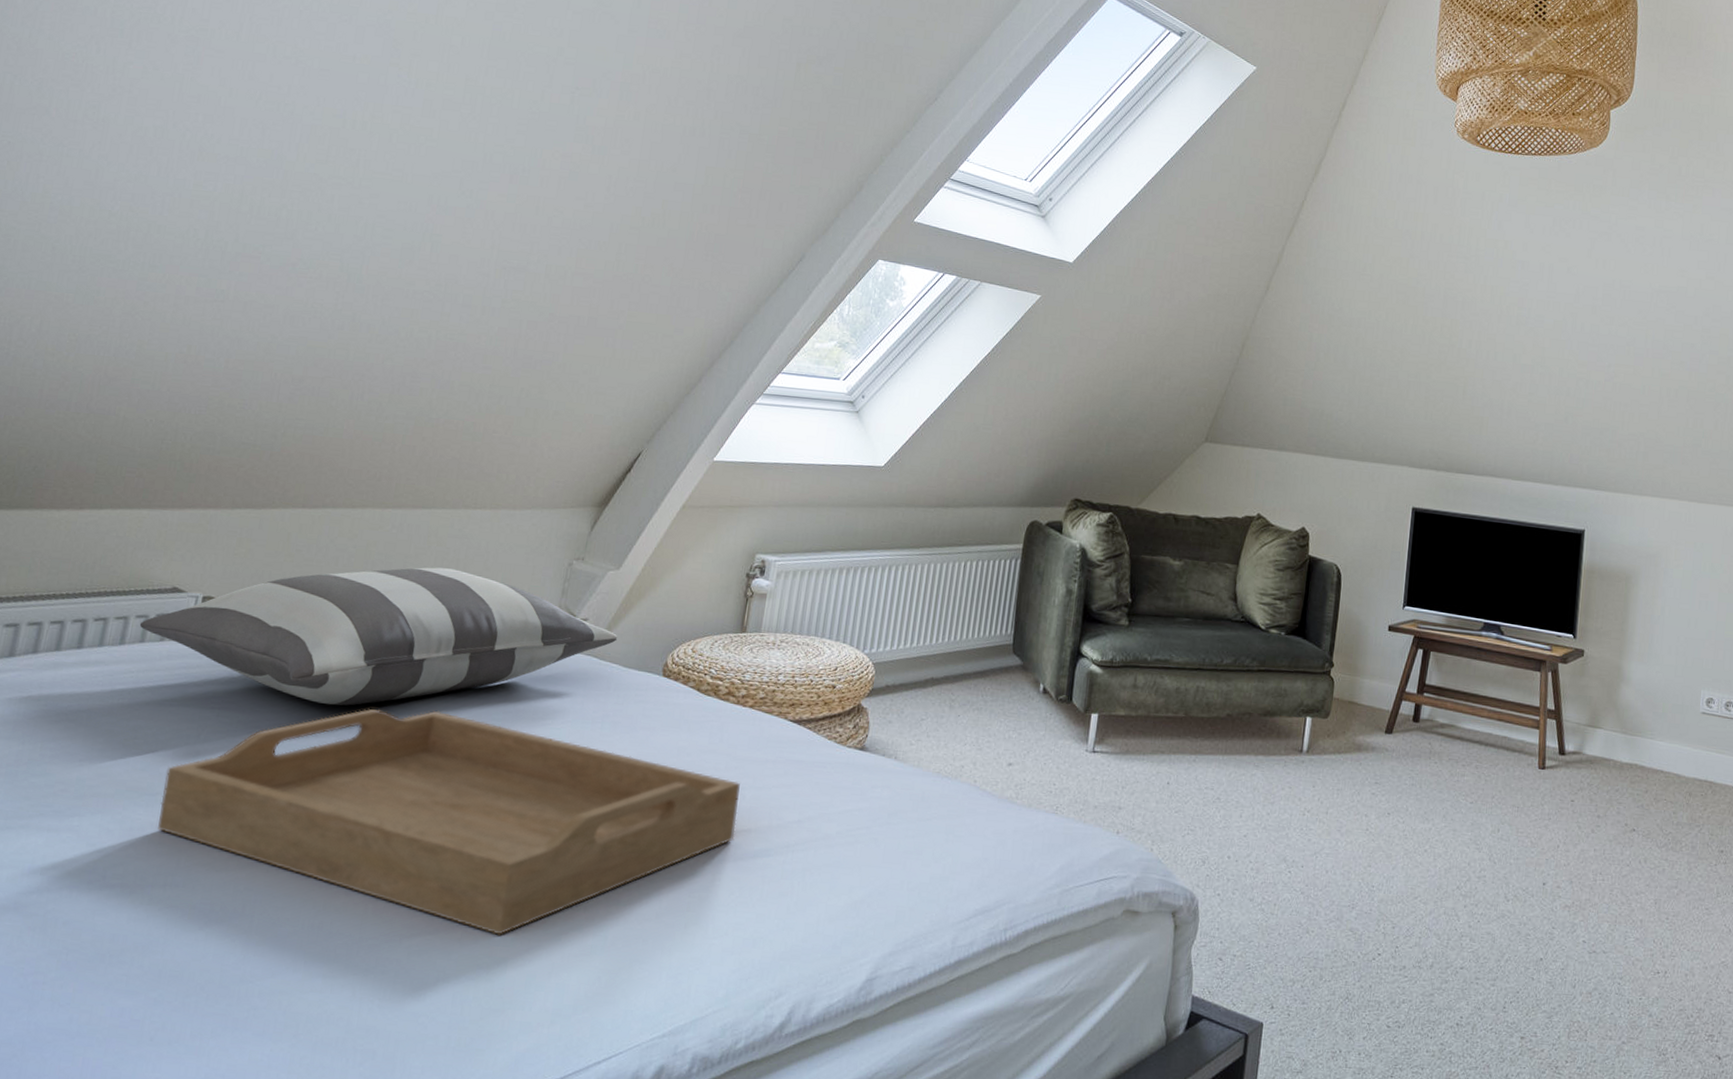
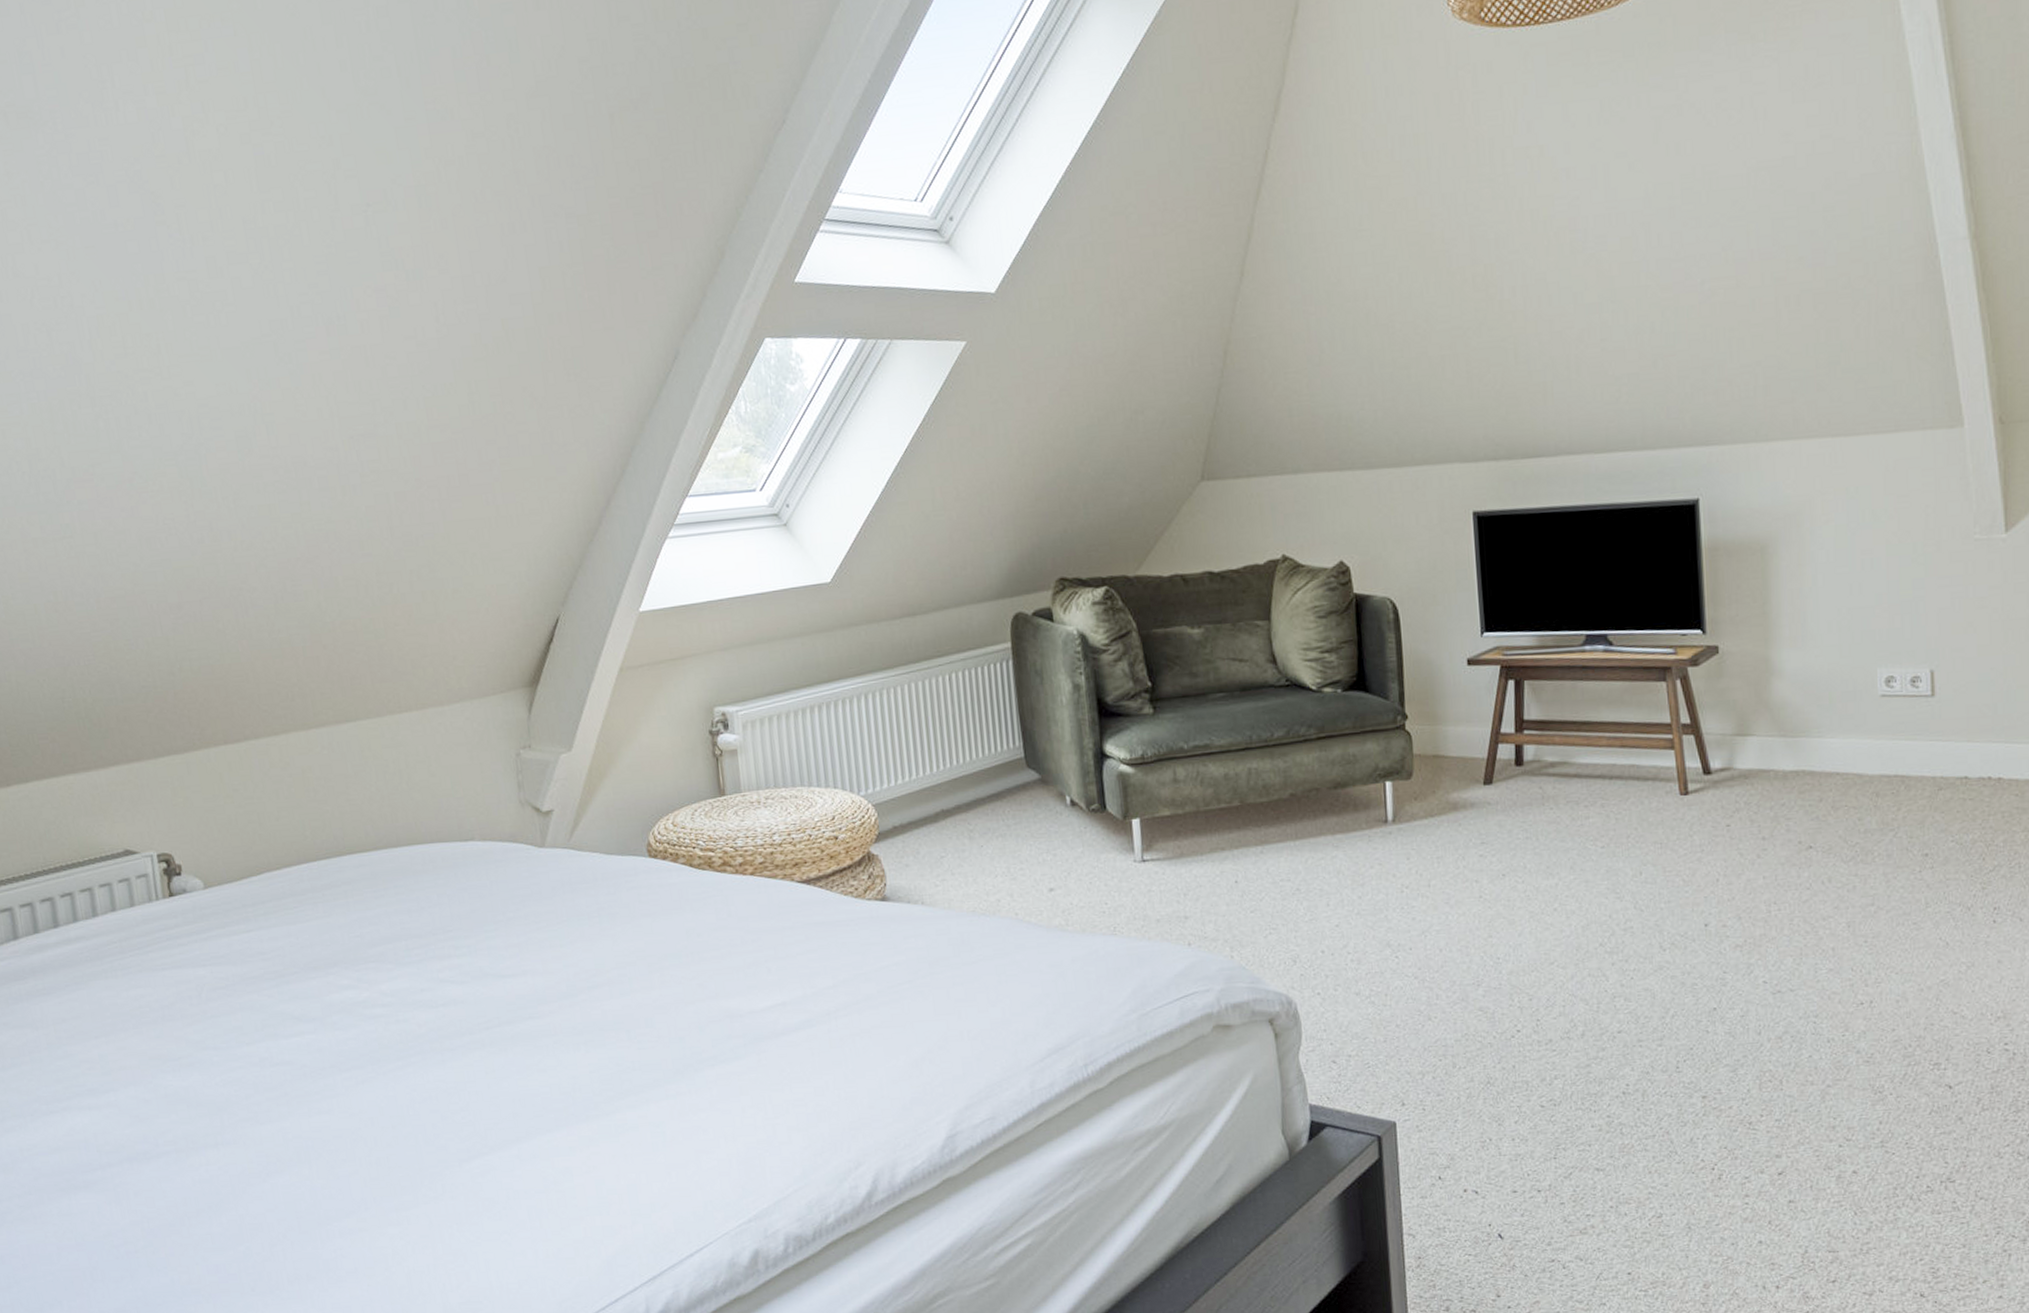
pillow: present [139,567,618,706] -> none [105,781,591,944]
serving tray: present [158,709,740,935] -> none [180,931,770,1146]

